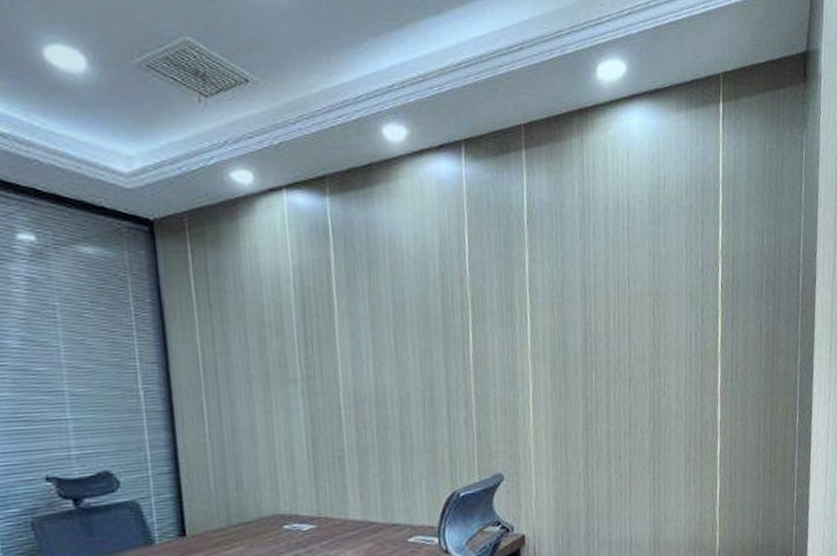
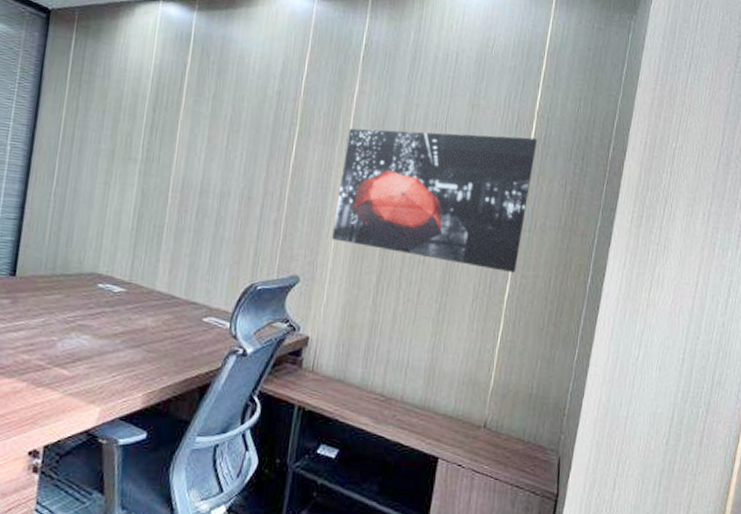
wall art: none [526,281,726,429] -> present [331,128,538,273]

